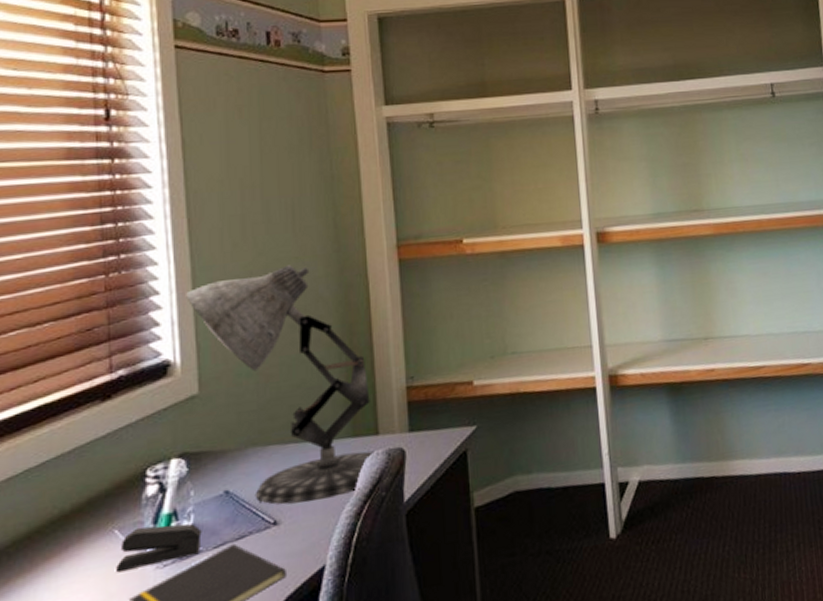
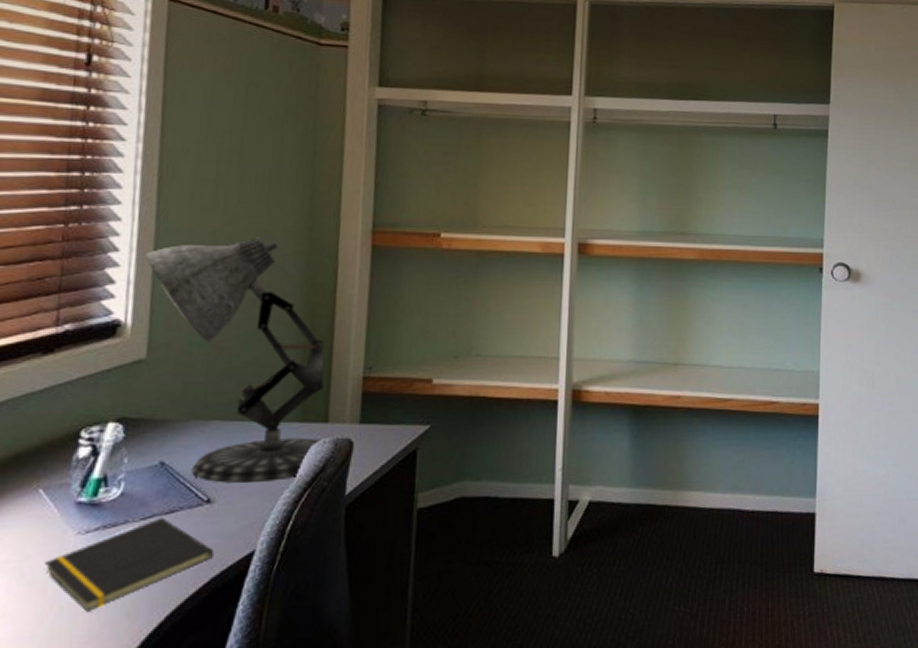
stapler: present [116,524,202,573] -> none [35,489,131,534]

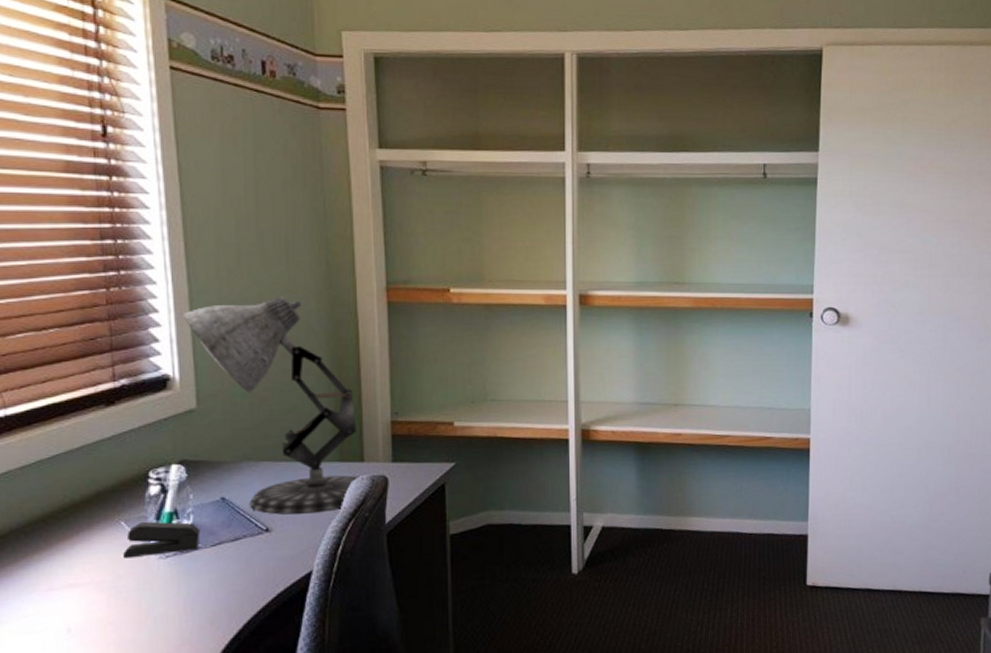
stapler: none [35,489,131,534] -> present [123,521,201,559]
notepad: present [45,517,214,612] -> none [136,544,277,622]

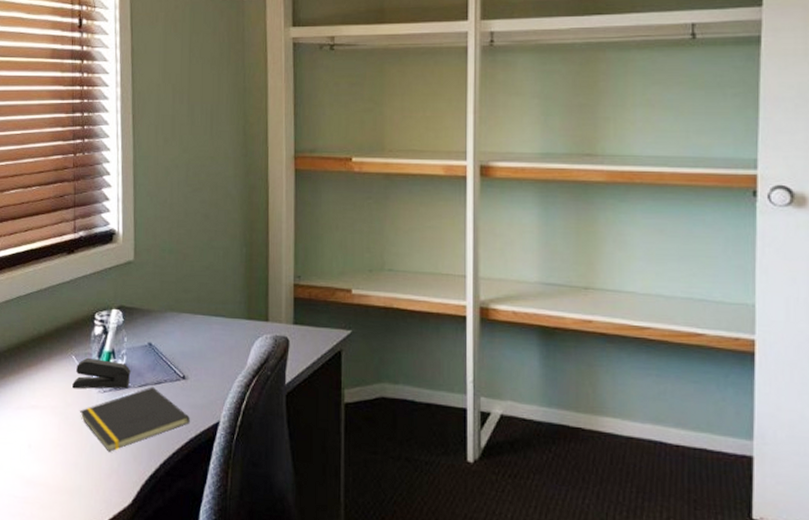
notepad: none [136,544,277,622] -> present [80,387,190,452]
desk lamp: present [184,296,359,515] -> none [129,163,264,367]

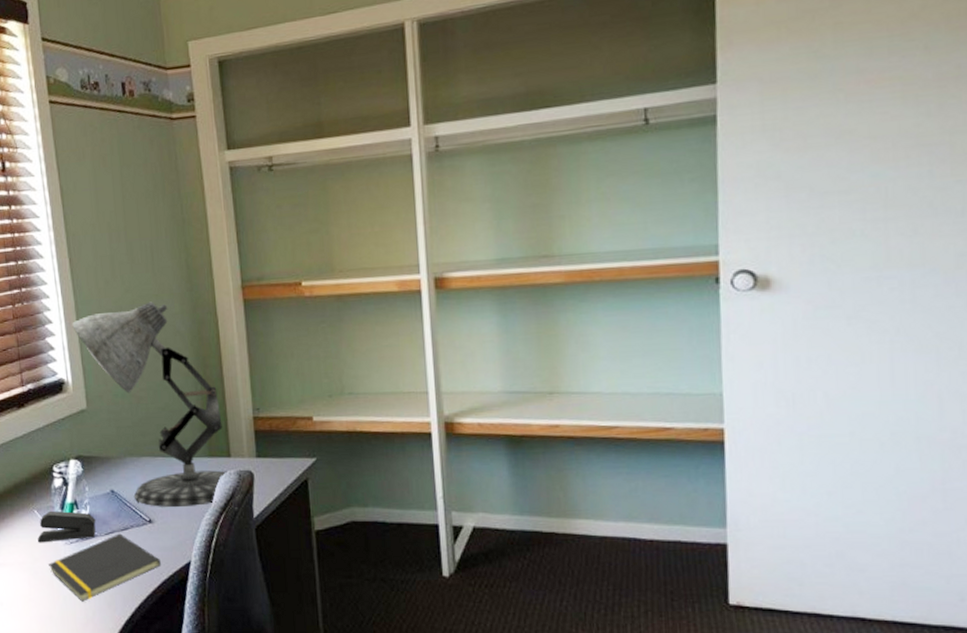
desk lamp: none [129,163,264,367] -> present [72,301,227,507]

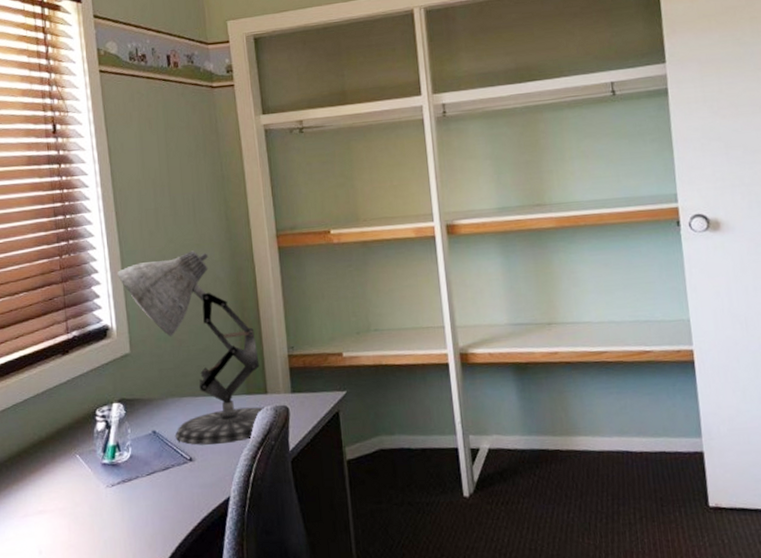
stapler: present [38,510,96,543] -> none [79,454,138,488]
notepad: present [48,533,161,602] -> none [89,473,201,545]

